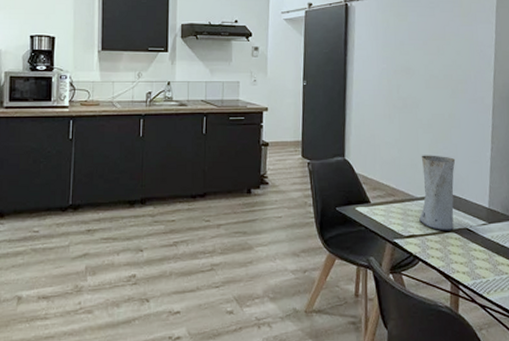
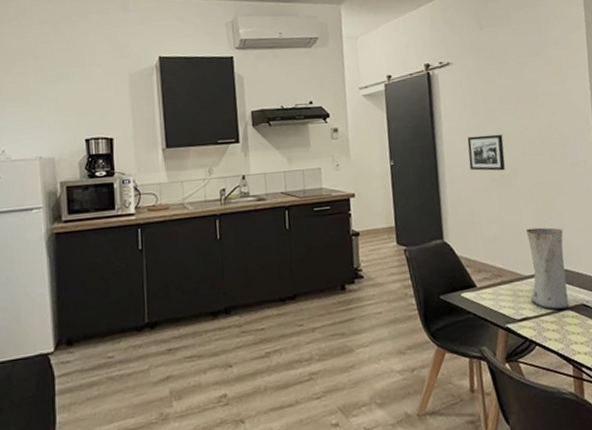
picture frame: none [375,66,409,100] -> present [467,134,505,171]

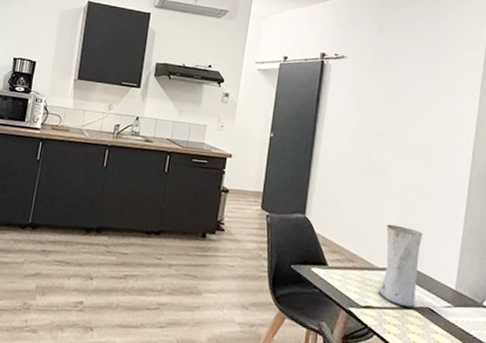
picture frame: present [467,134,505,171] -> none [344,127,382,166]

